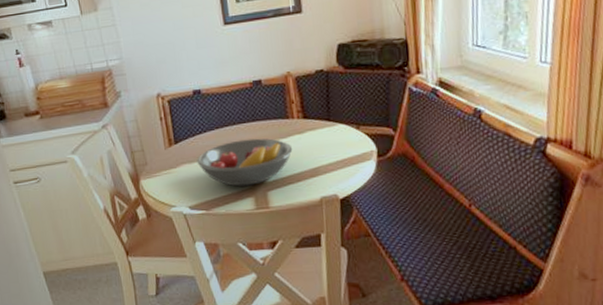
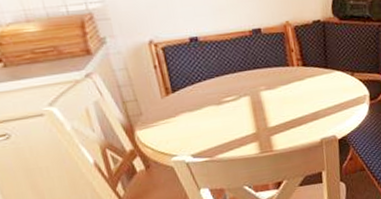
fruit bowl: present [197,138,293,187] -> none [197,85,294,133]

